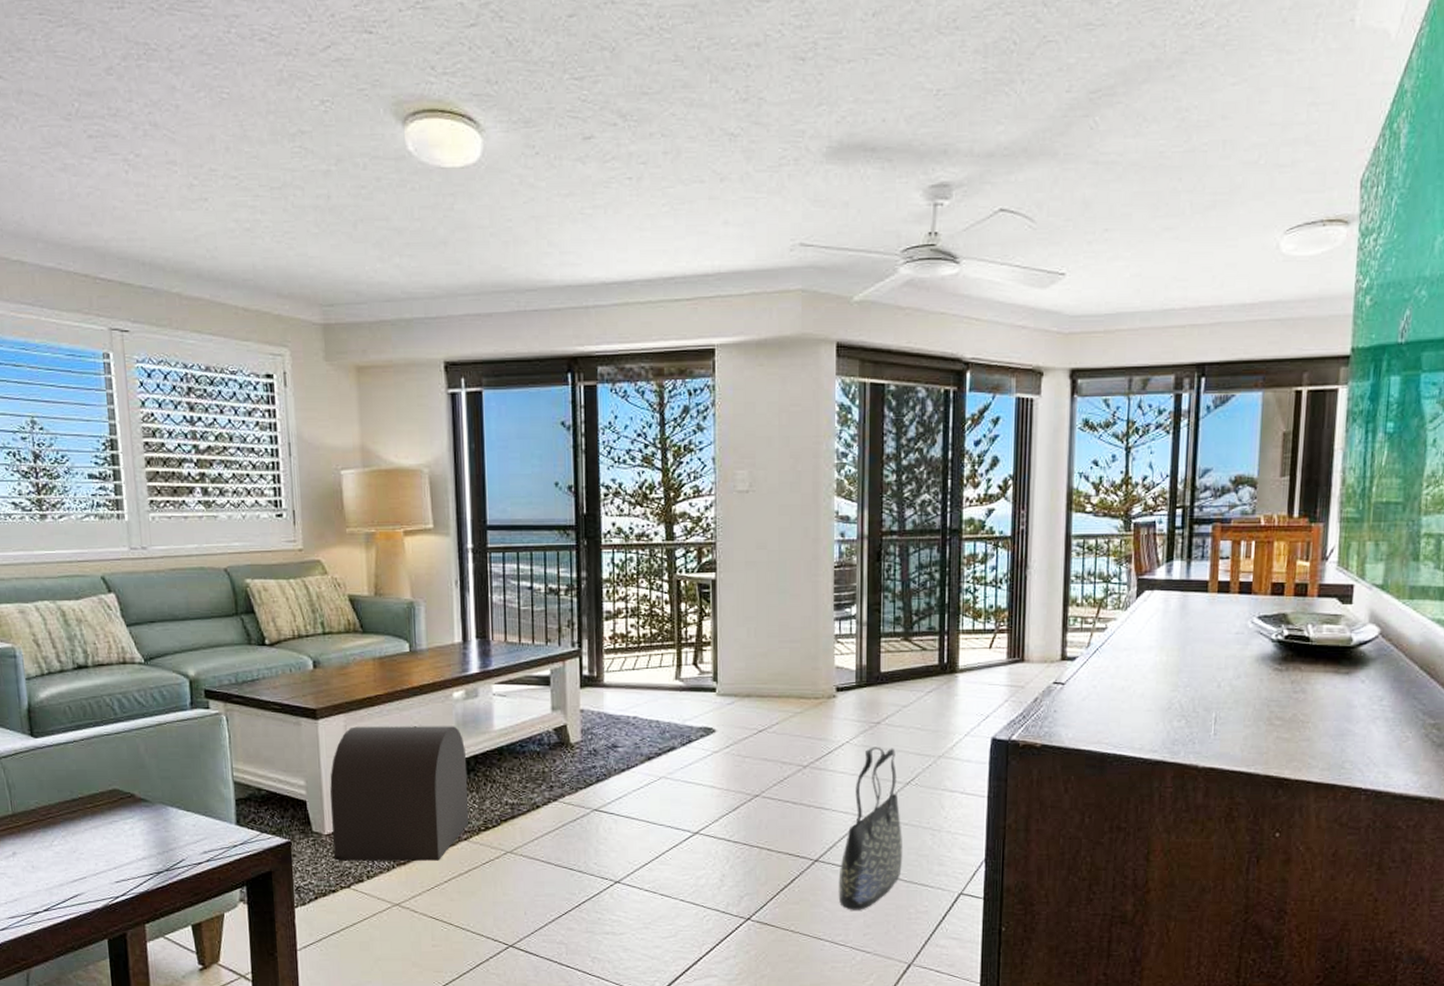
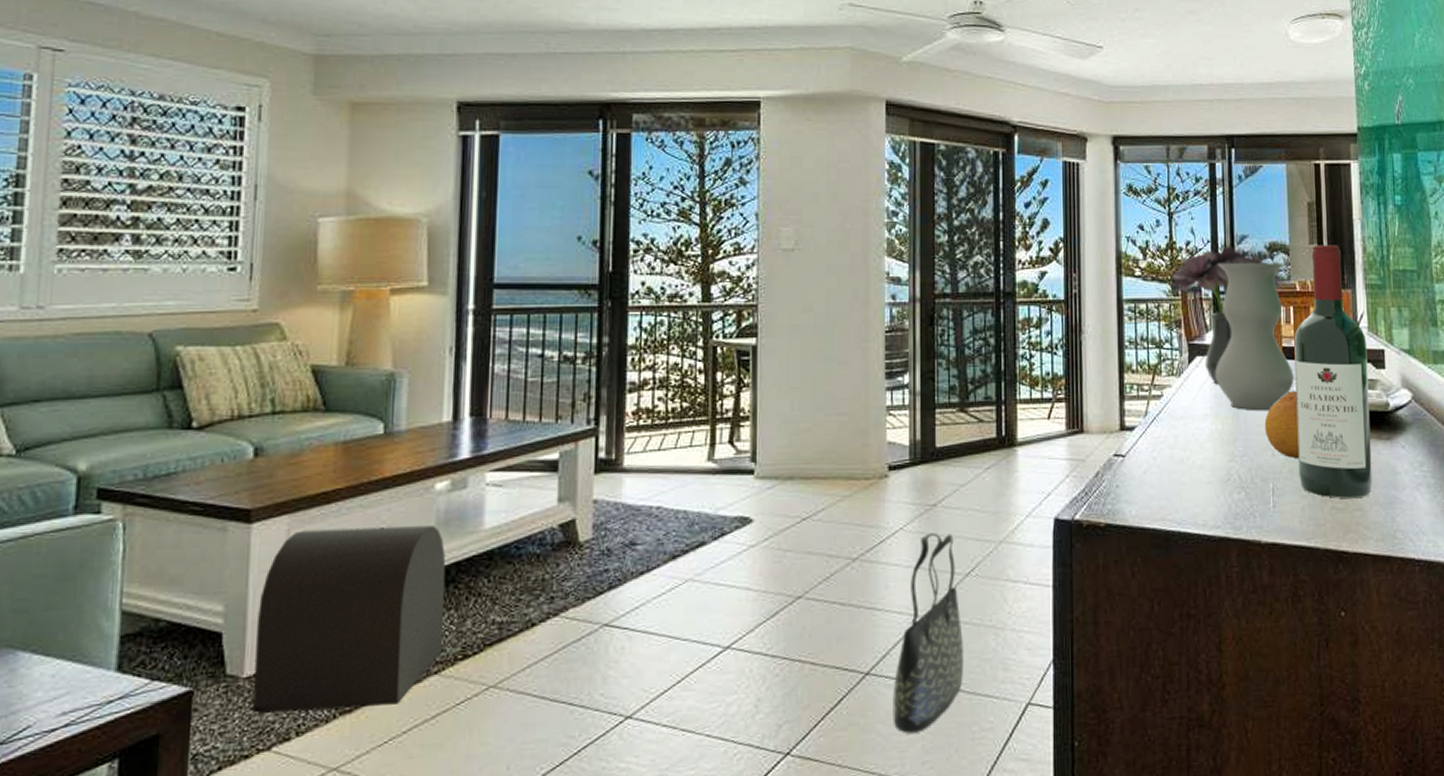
flower arrangement: none [1121,480,1249,618] -> present [1169,246,1286,385]
vase: none [1164,496,1250,644] -> present [1215,262,1294,411]
fruit: none [1212,625,1251,691] -> present [1264,390,1300,459]
wine bottle: none [1244,477,1335,730] -> present [1294,245,1373,499]

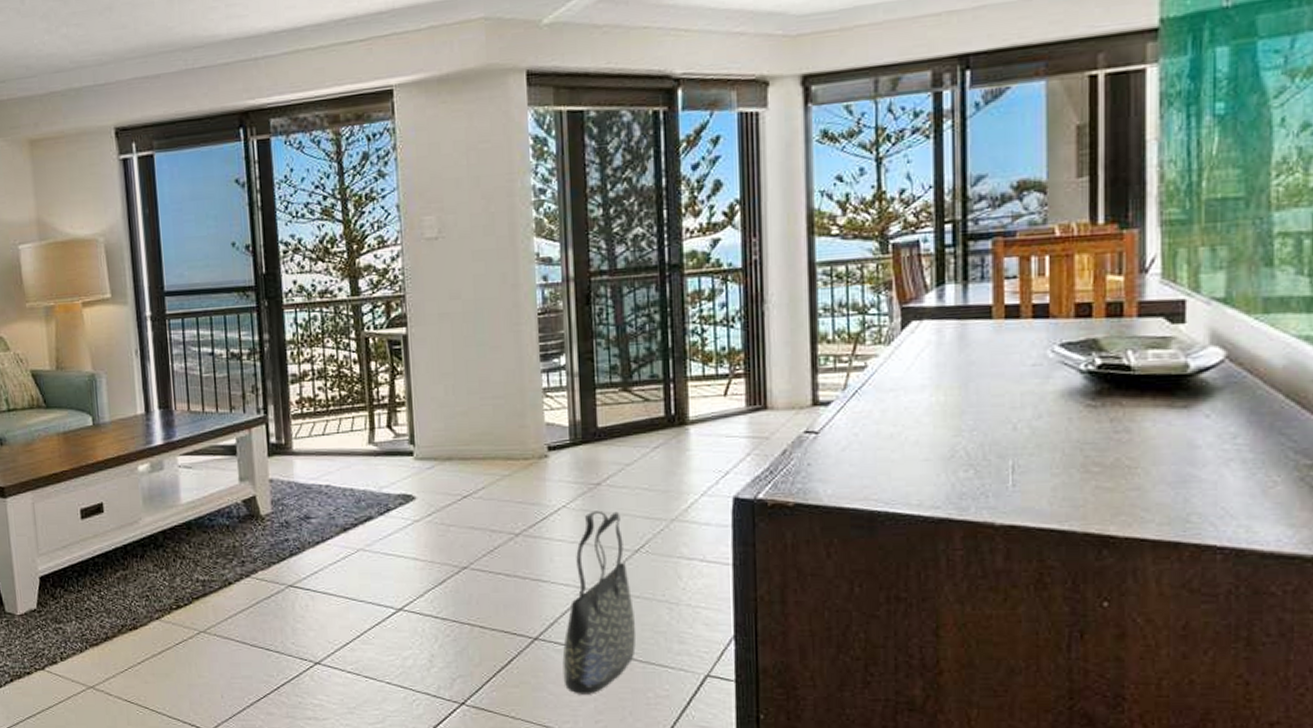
treasure chest: present [253,525,446,714] -> none [20,500,161,642]
flower arrangement: present [1169,246,1286,385] -> none [876,189,1040,352]
vase: present [1215,262,1294,411] -> none [937,203,1048,380]
fruit: present [1264,390,1300,459] -> none [1003,354,1052,433]
wine bottle: present [1294,245,1373,499] -> none [1049,175,1159,477]

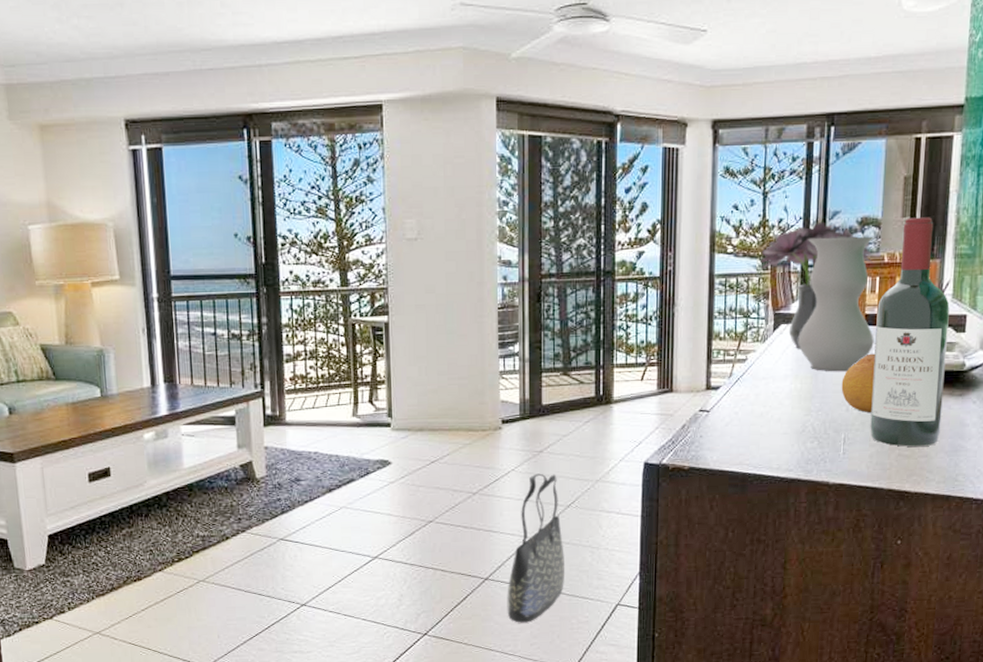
flower arrangement: none [876,189,1040,352] -> present [759,221,874,349]
vase: none [937,203,1048,380] -> present [798,236,875,372]
fruit: none [1003,354,1052,433] -> present [841,353,876,413]
wine bottle: none [1049,175,1159,477] -> present [870,217,950,447]

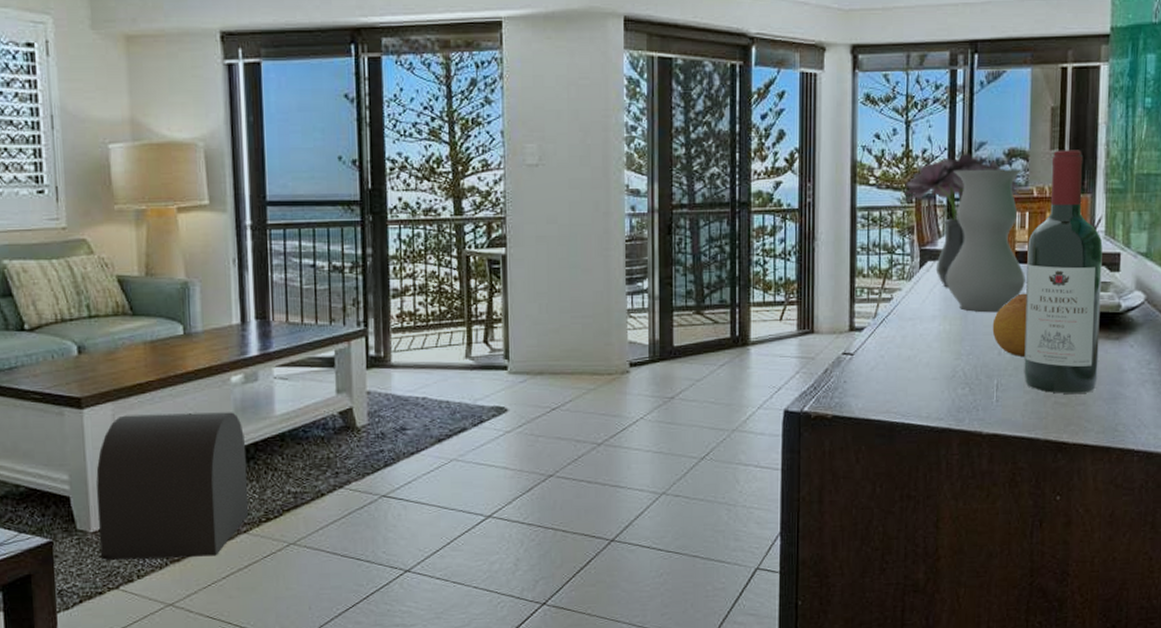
treasure chest: none [29,465,164,594] -> present [96,412,249,560]
tote bag: present [507,473,566,623] -> none [635,422,700,590]

